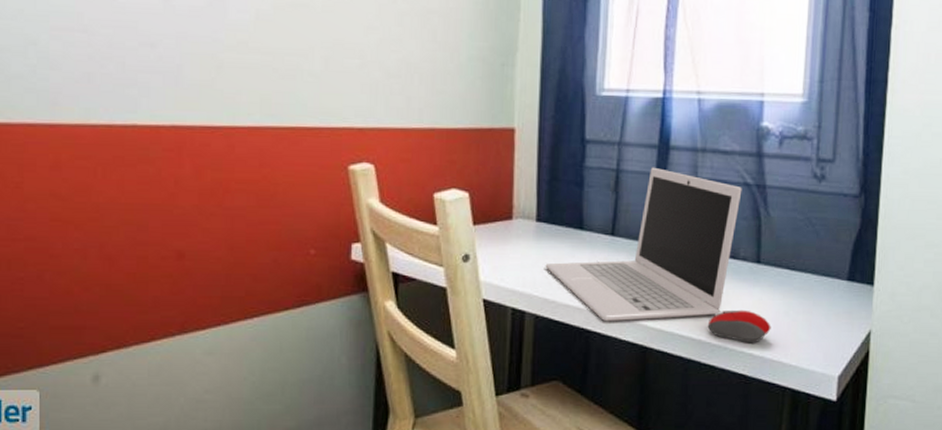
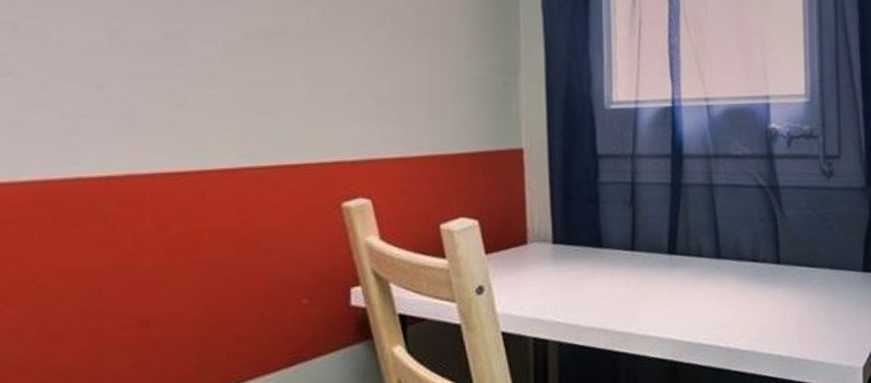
laptop: present [545,167,742,322] -> none [565,177,757,341]
computer mouse: present [707,310,771,344] -> none [734,311,796,345]

